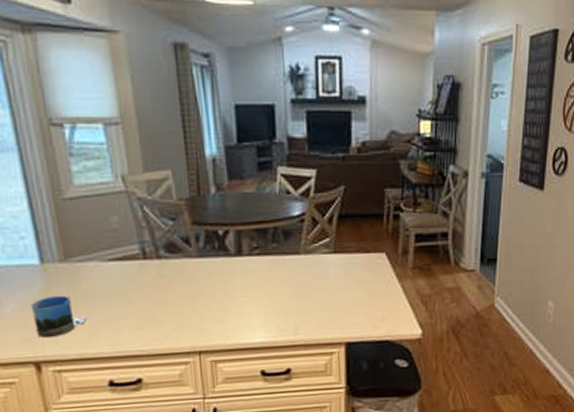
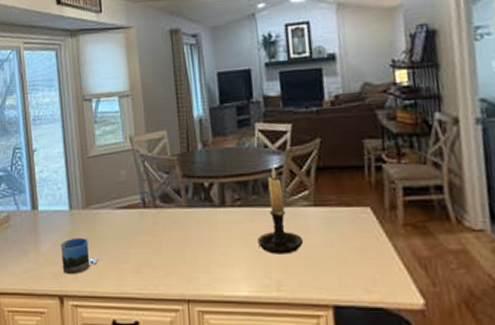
candle holder: none [276,213,322,301] -> present [258,166,304,254]

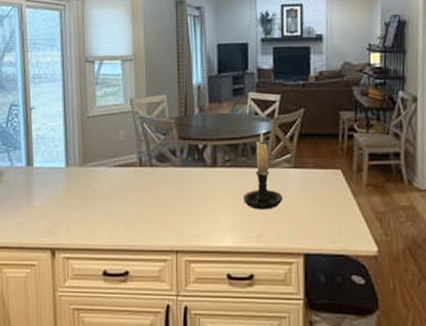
mug: present [60,237,99,274] -> none [54,193,93,228]

